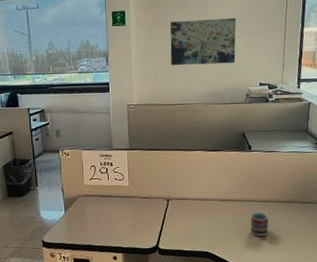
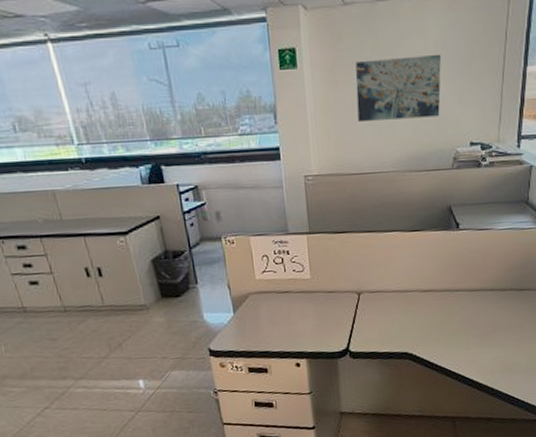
cup: present [250,212,269,236] -> none [457,303,480,332]

